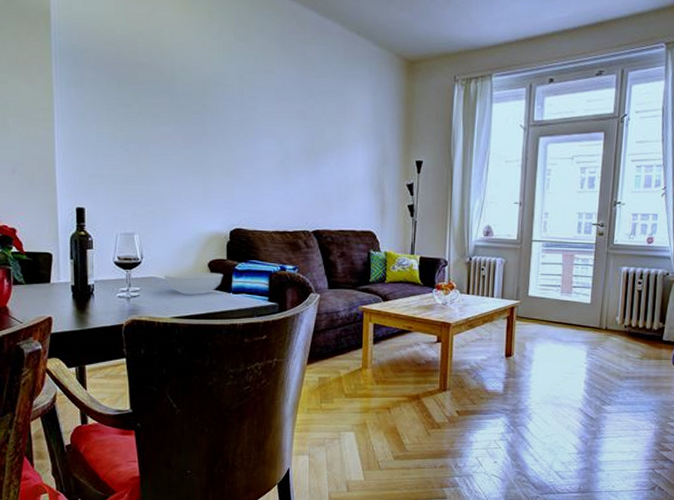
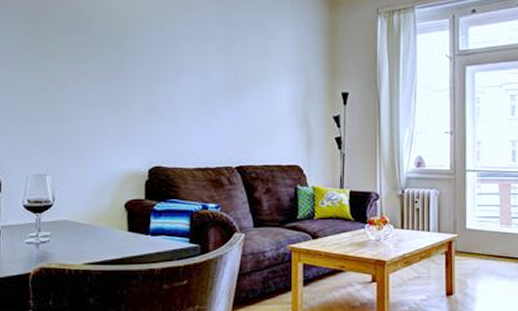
bowl: present [163,272,223,296] -> none [76,214,141,240]

